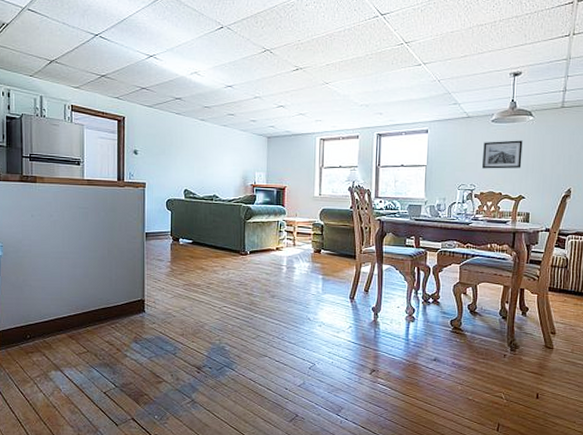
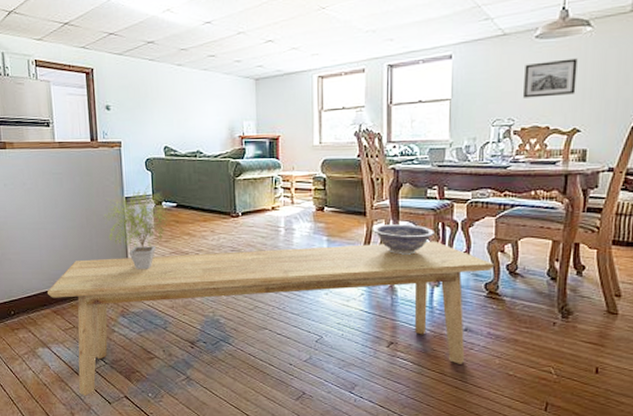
bench: none [65,282,459,418] -> present [47,241,495,396]
potted plant: none [123,221,186,300] -> present [102,183,170,270]
decorative bowl: none [360,267,411,294] -> present [372,224,434,255]

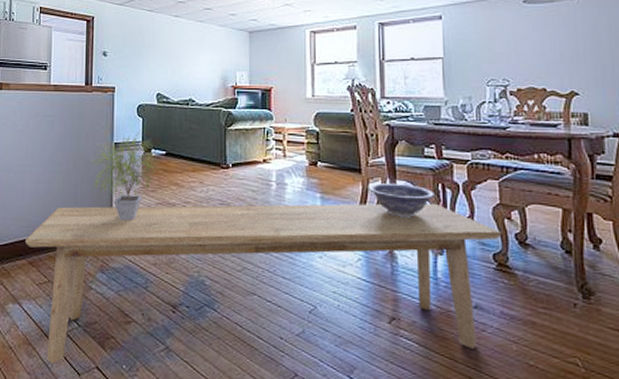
wall art: present [524,58,578,98] -> none [515,23,569,60]

